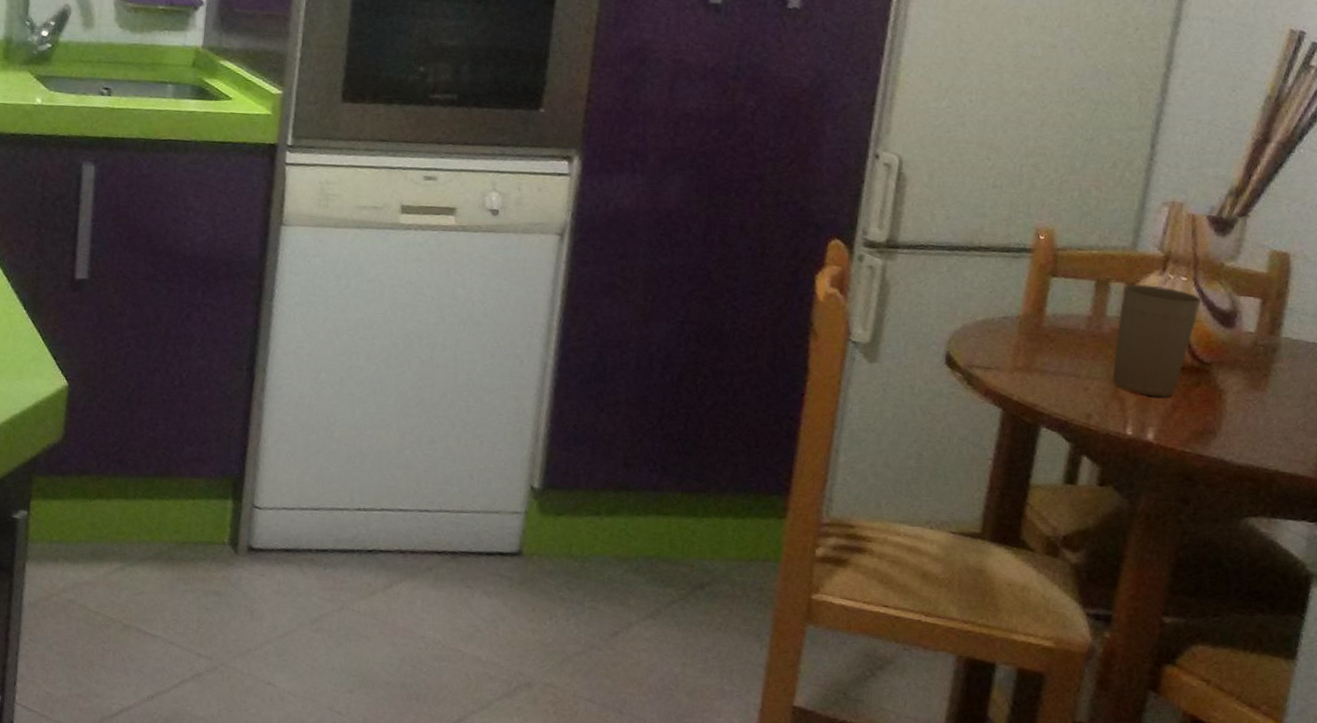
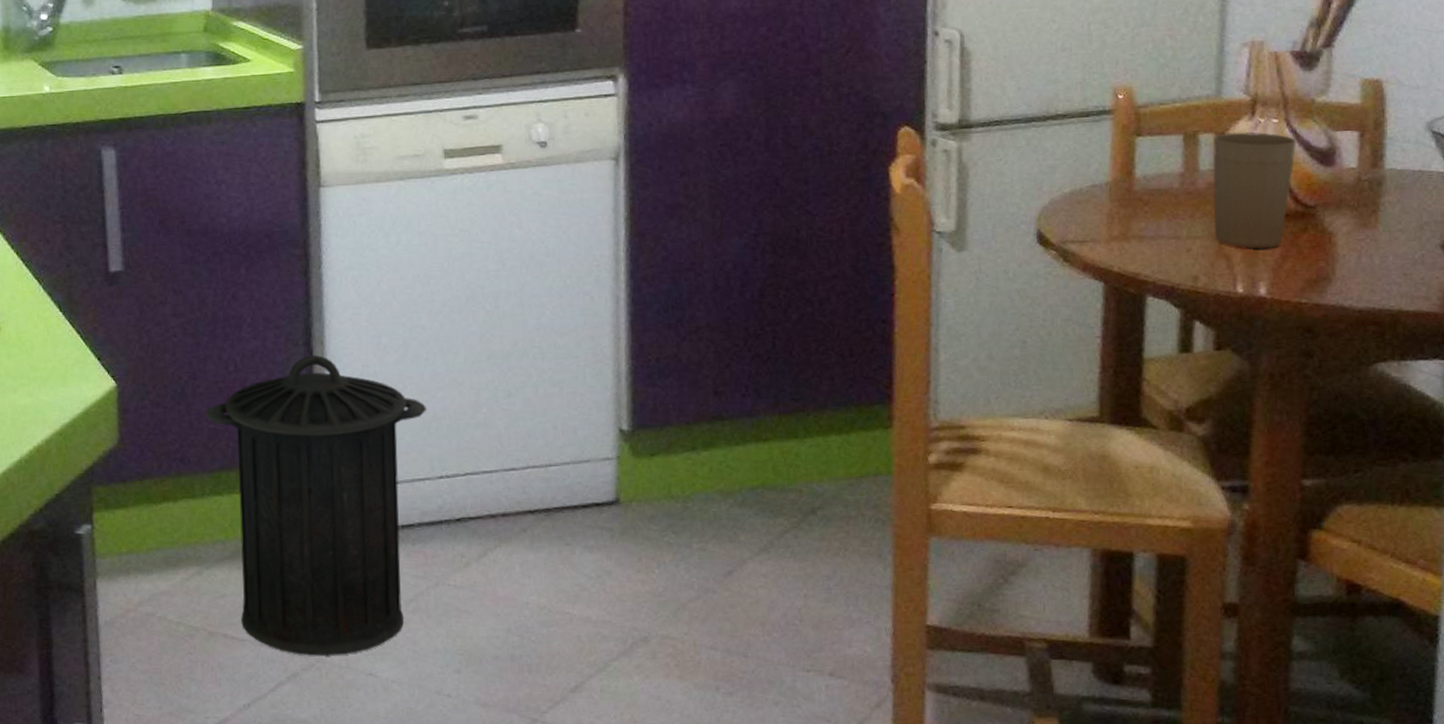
trash can: none [147,380,354,662] -> present [205,355,427,656]

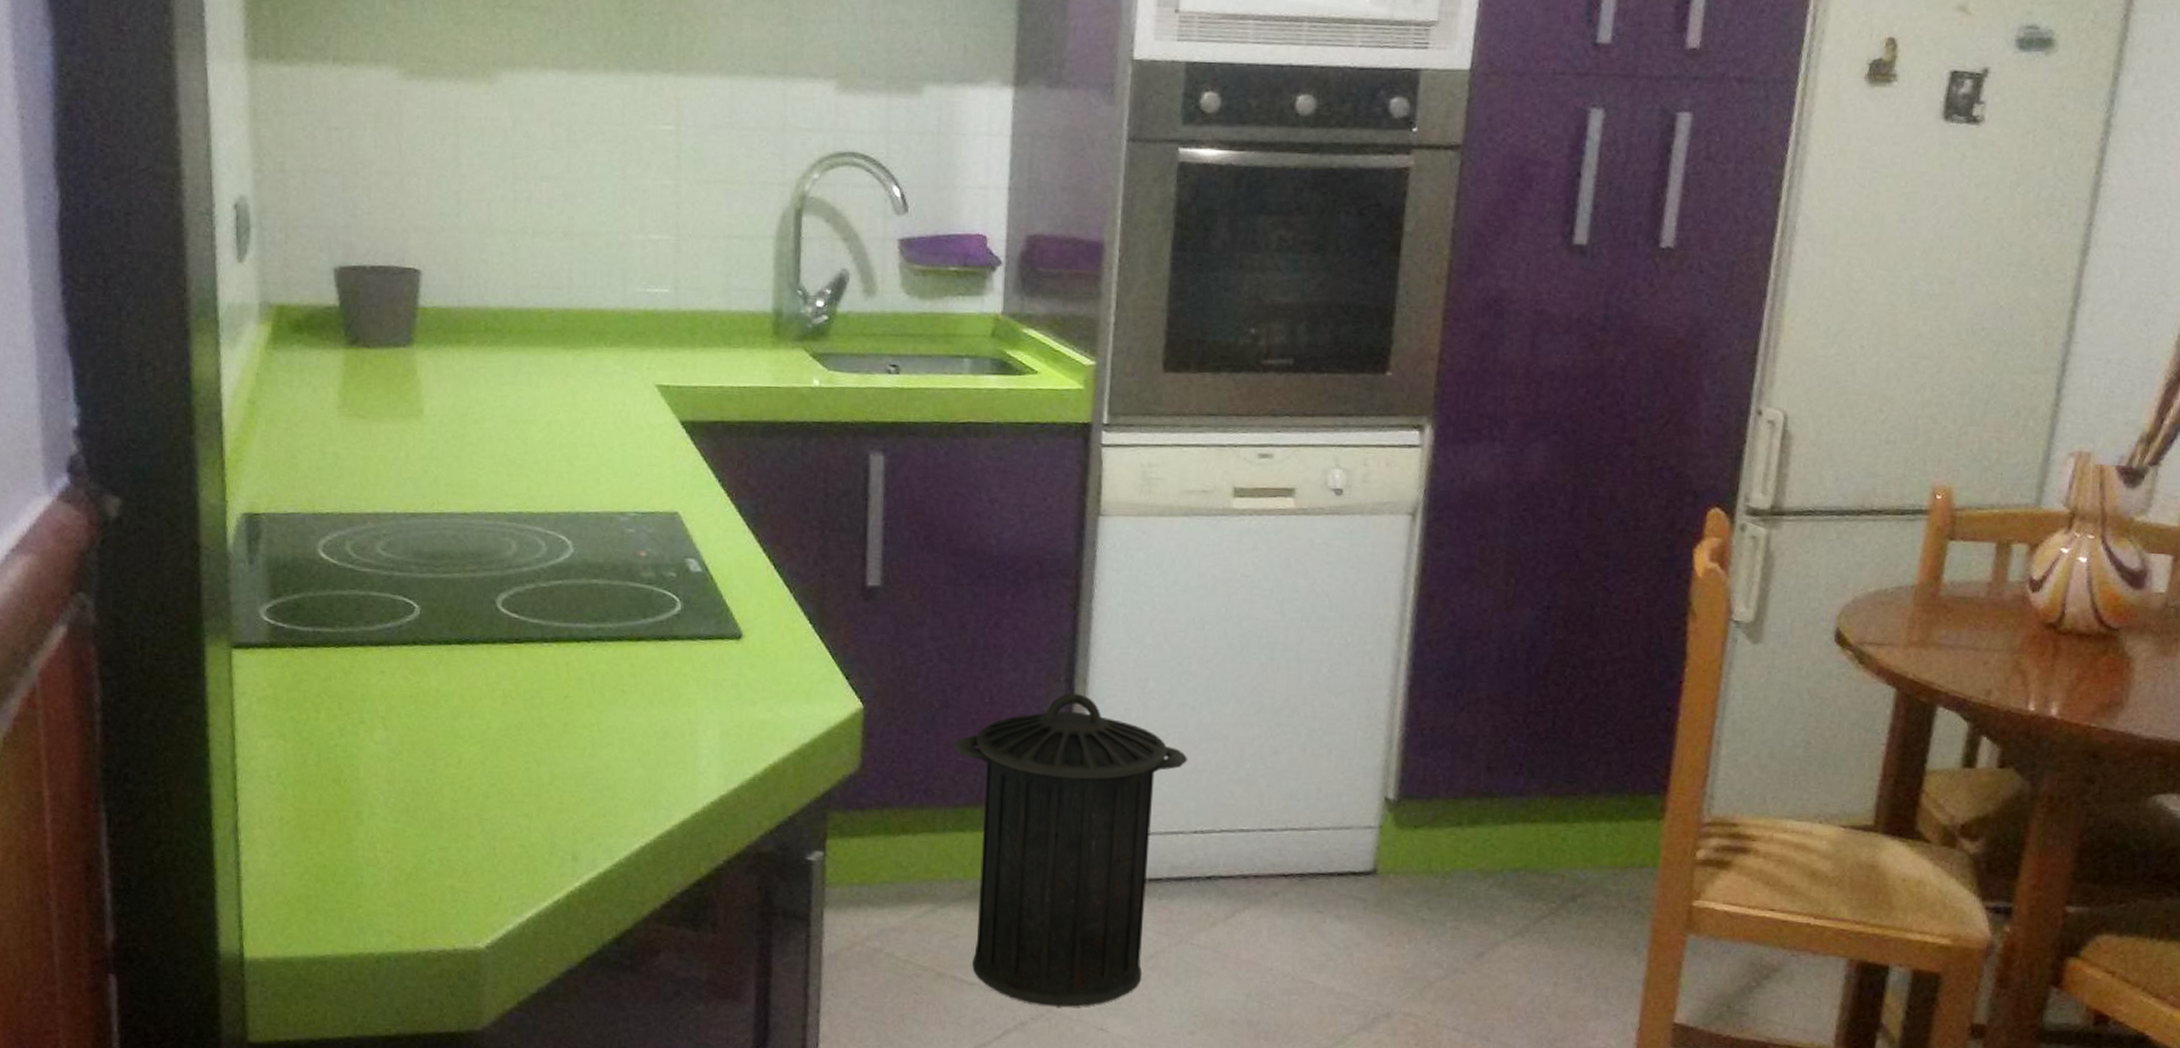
cup: present [1212,132,1297,249] -> none [2013,544,2110,669]

